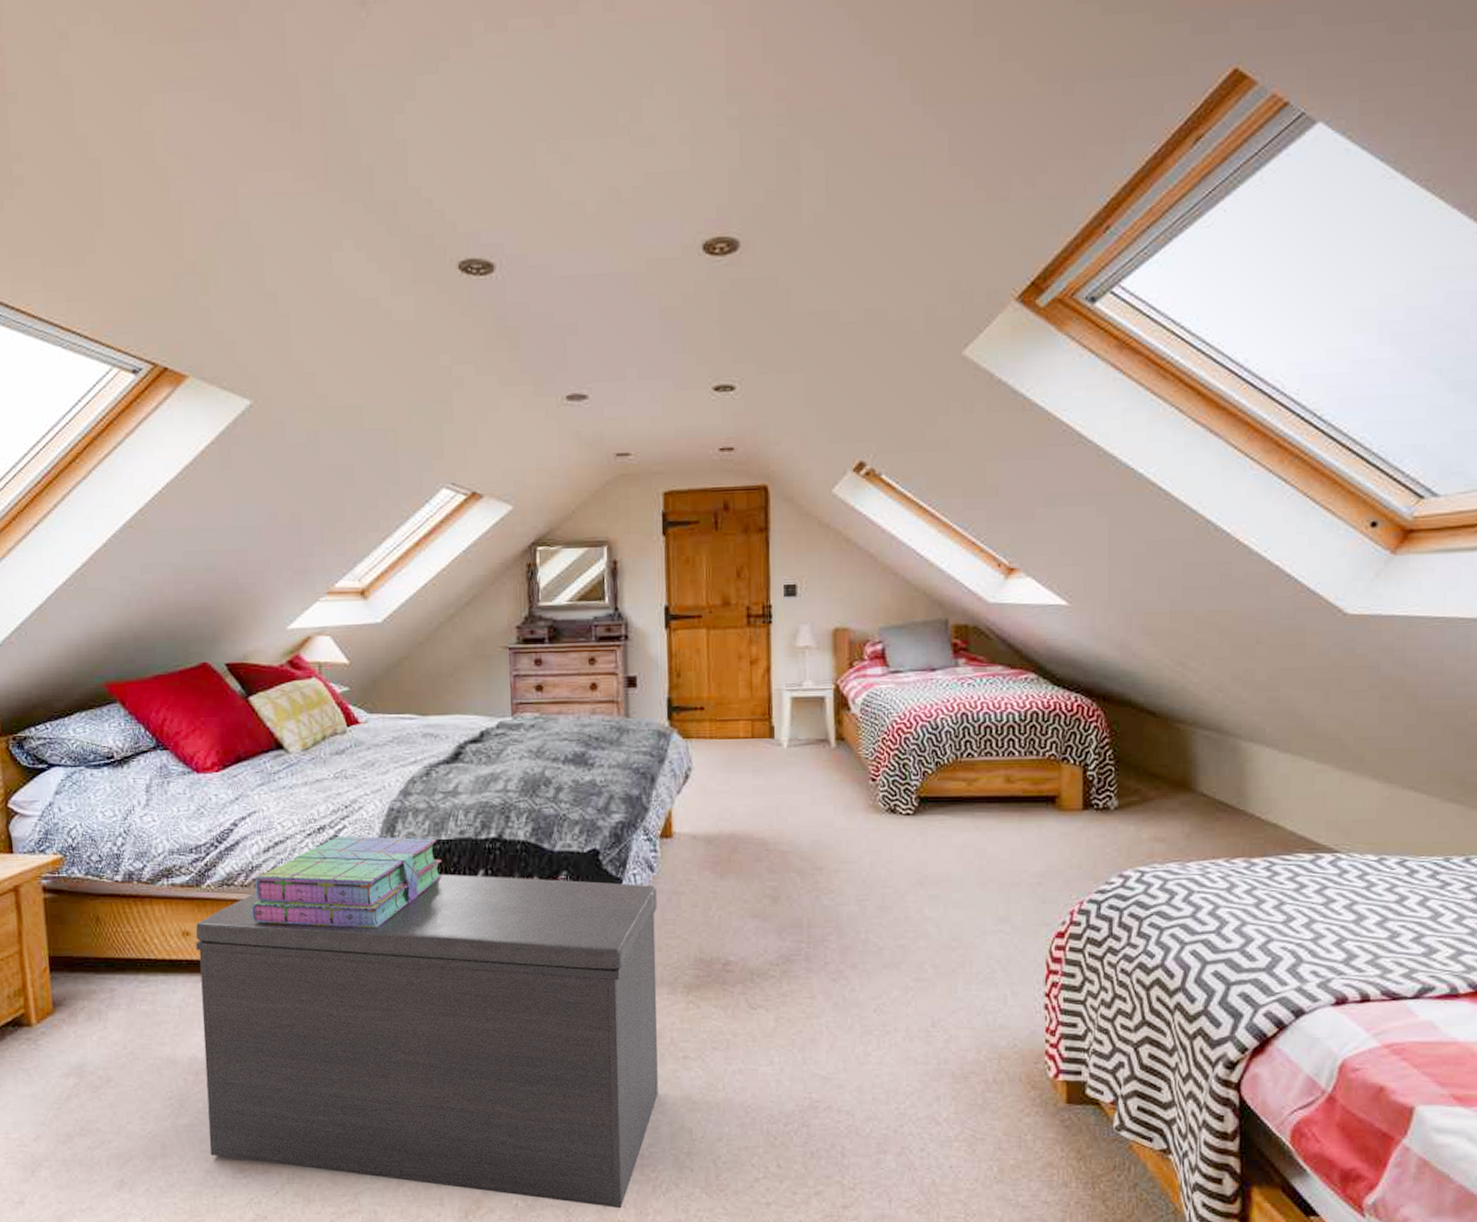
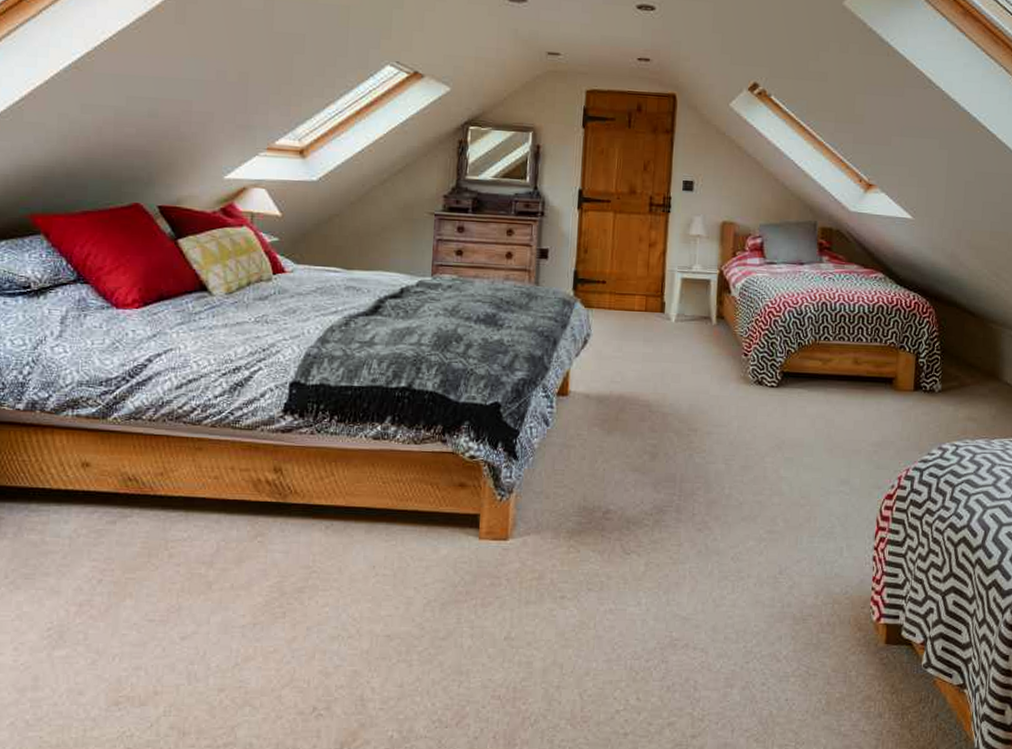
bench: present [195,874,658,1209] -> none [85,418,550,740]
stack of books: present [251,835,442,929] -> none [156,377,352,467]

